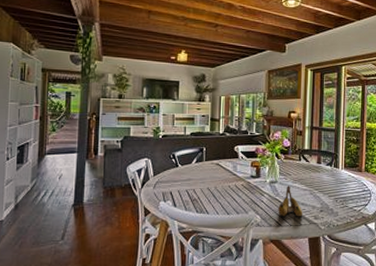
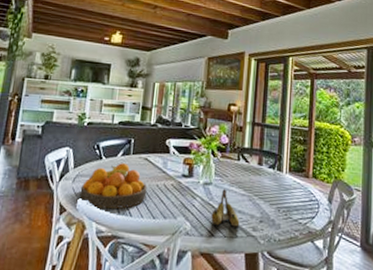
fruit bowl: none [161,169,221,209] -> present [79,163,148,209]

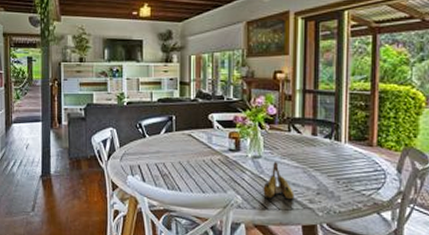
fruit bowl: present [79,163,148,209] -> none [128,140,194,185]

